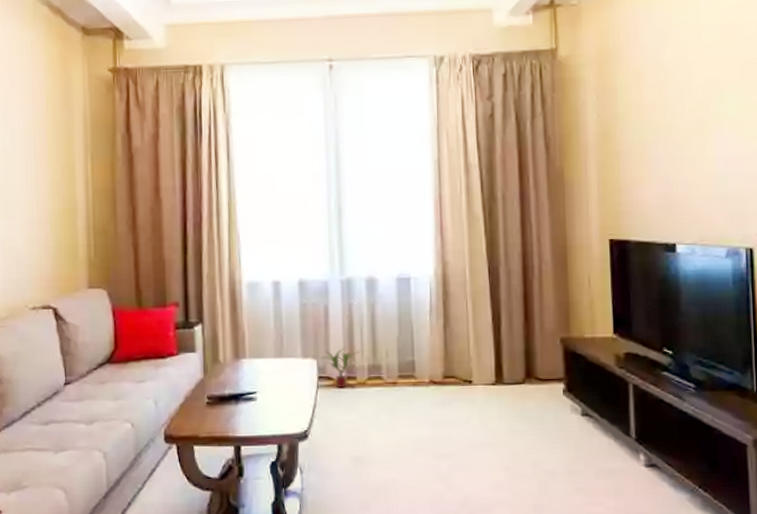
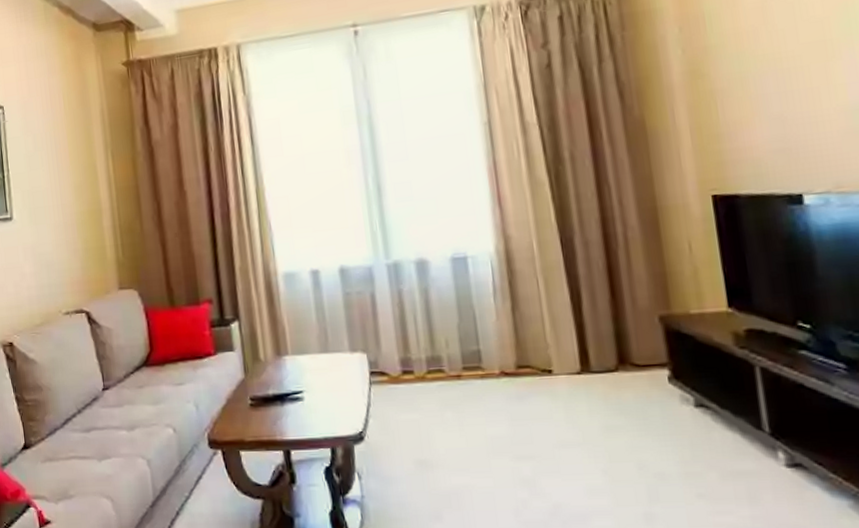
potted plant: present [321,348,360,389] -> none [371,339,415,385]

